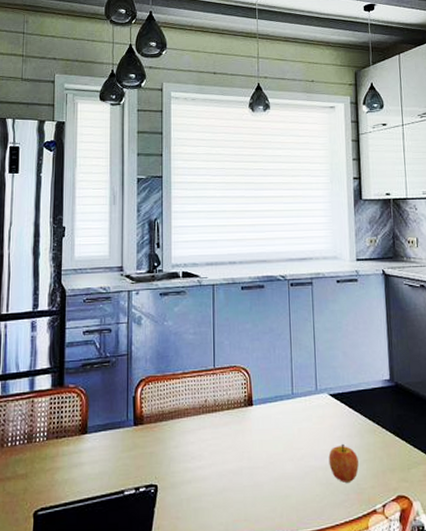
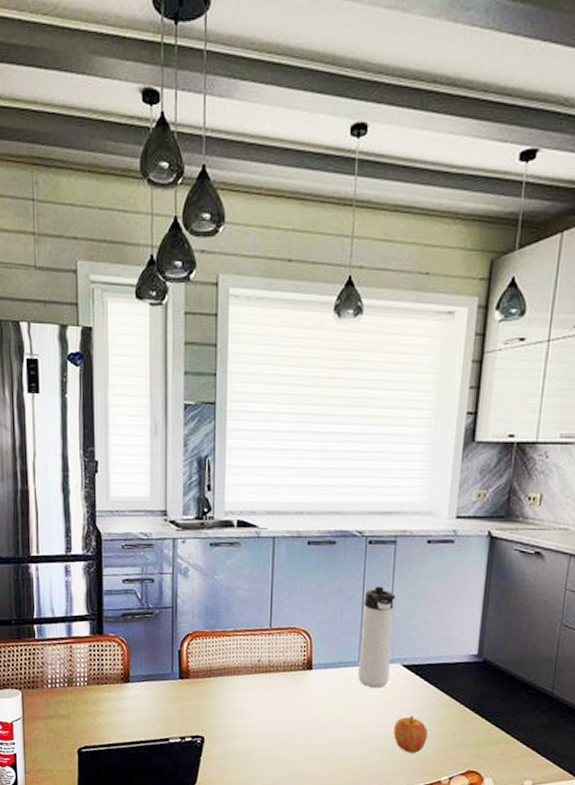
thermos bottle: none [291,322,320,419] -> present [358,586,396,688]

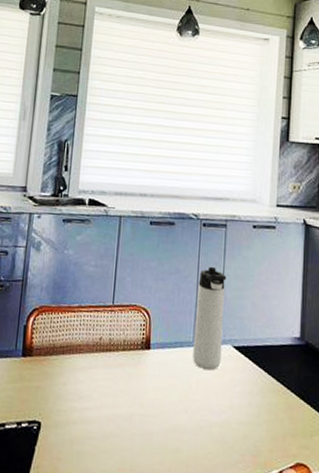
apple: present [393,715,428,753] -> none [225,400,258,443]

